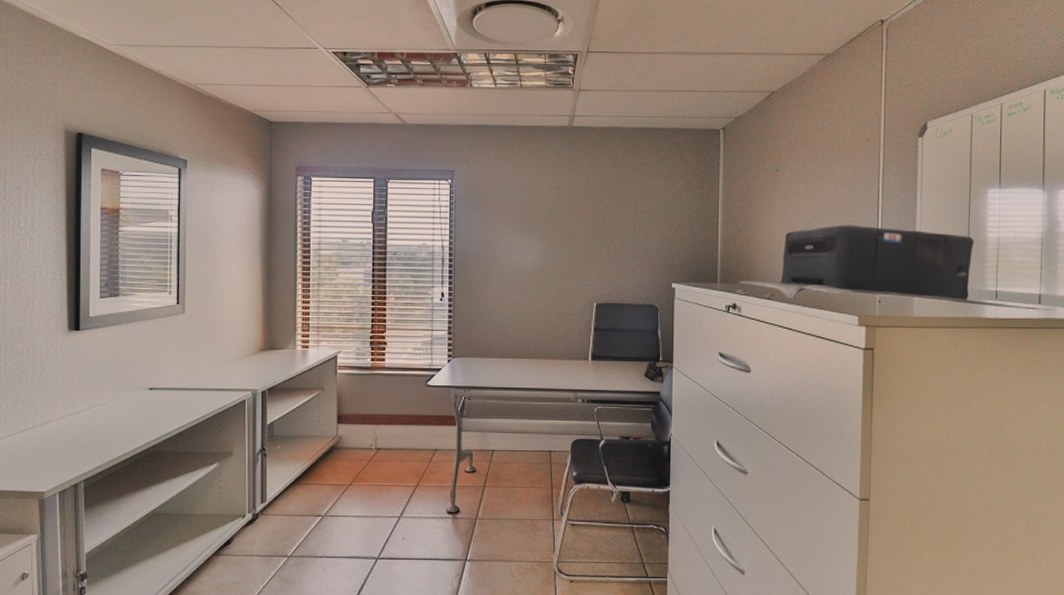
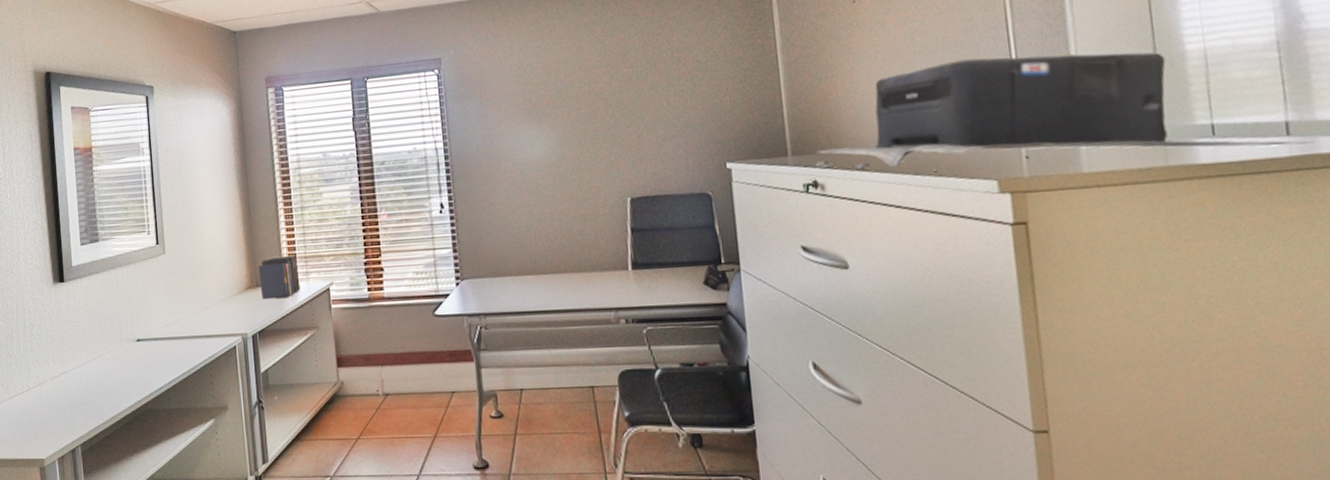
books: none [273,324,311,362] -> present [258,254,301,300]

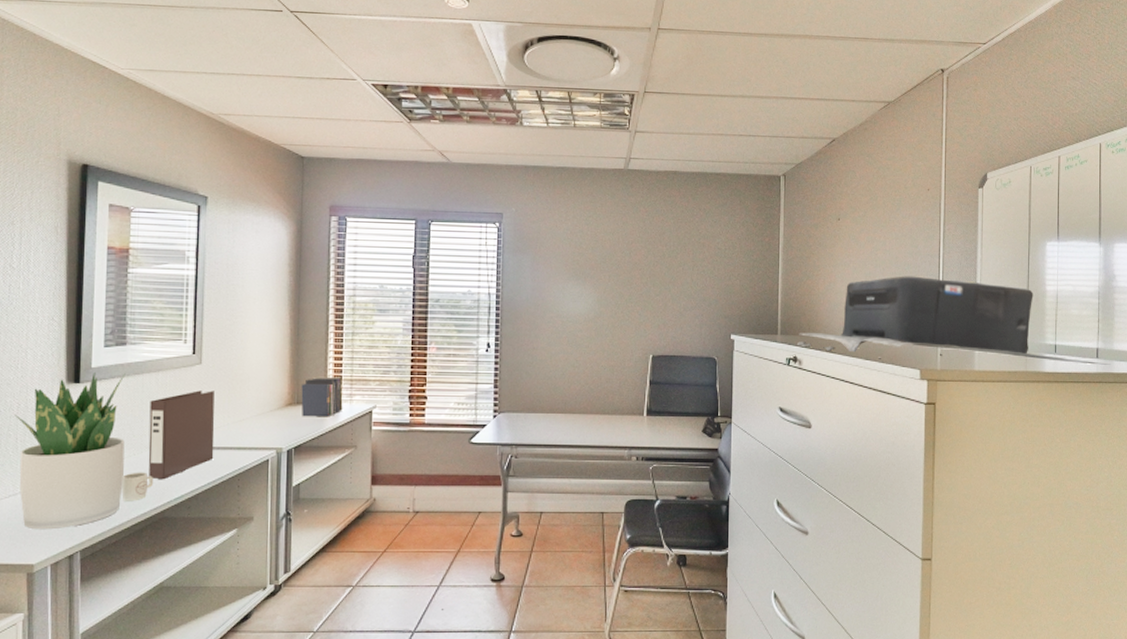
planter: none [15,269,110,426] -> present [14,373,126,530]
mug: none [108,365,135,395] -> present [121,472,153,501]
binder: none [124,279,186,371] -> present [148,390,215,479]

